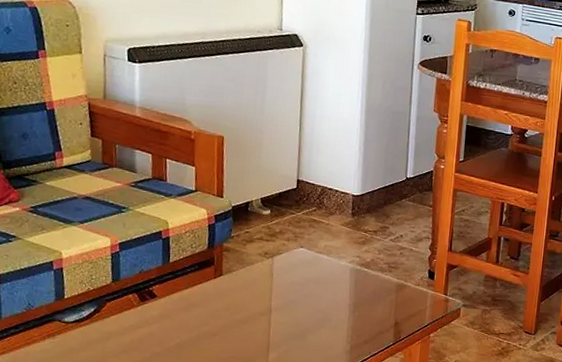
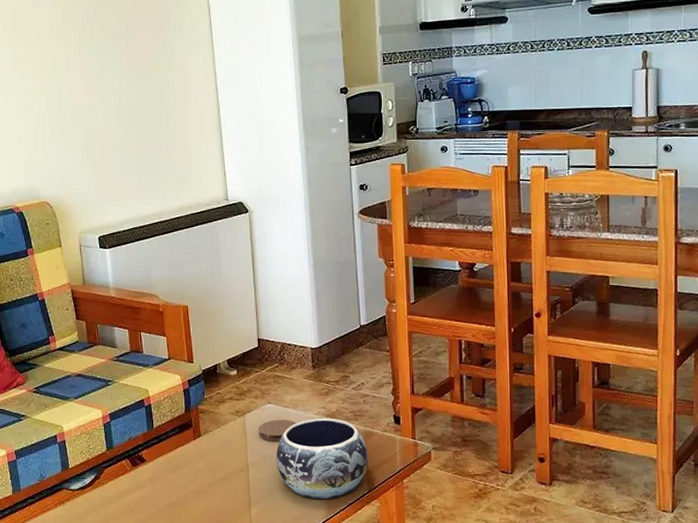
coaster: none [286,264,329,287] -> present [258,419,297,441]
decorative bowl: none [301,267,399,349] -> present [276,418,369,499]

